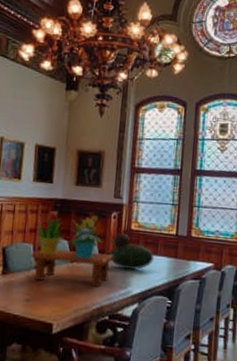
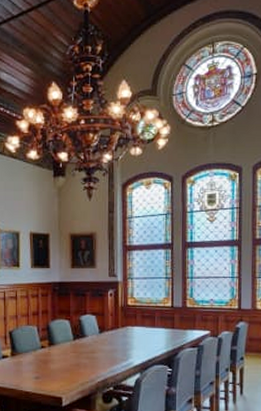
flower arrangement: present [31,211,114,288] -> none [36,294,114,362]
decorative bowl: present [109,233,155,271] -> none [108,309,153,343]

